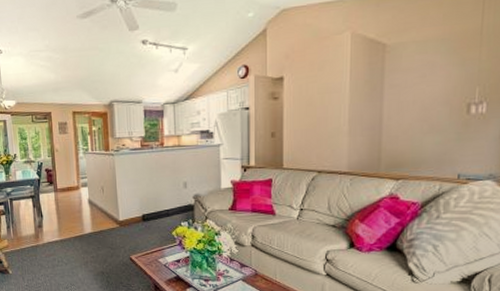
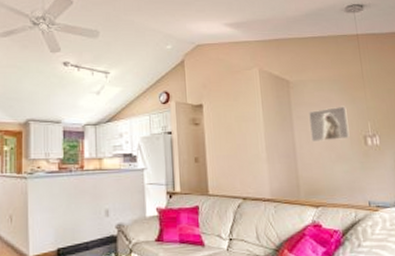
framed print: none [403,69,452,112] -> present [309,106,350,142]

